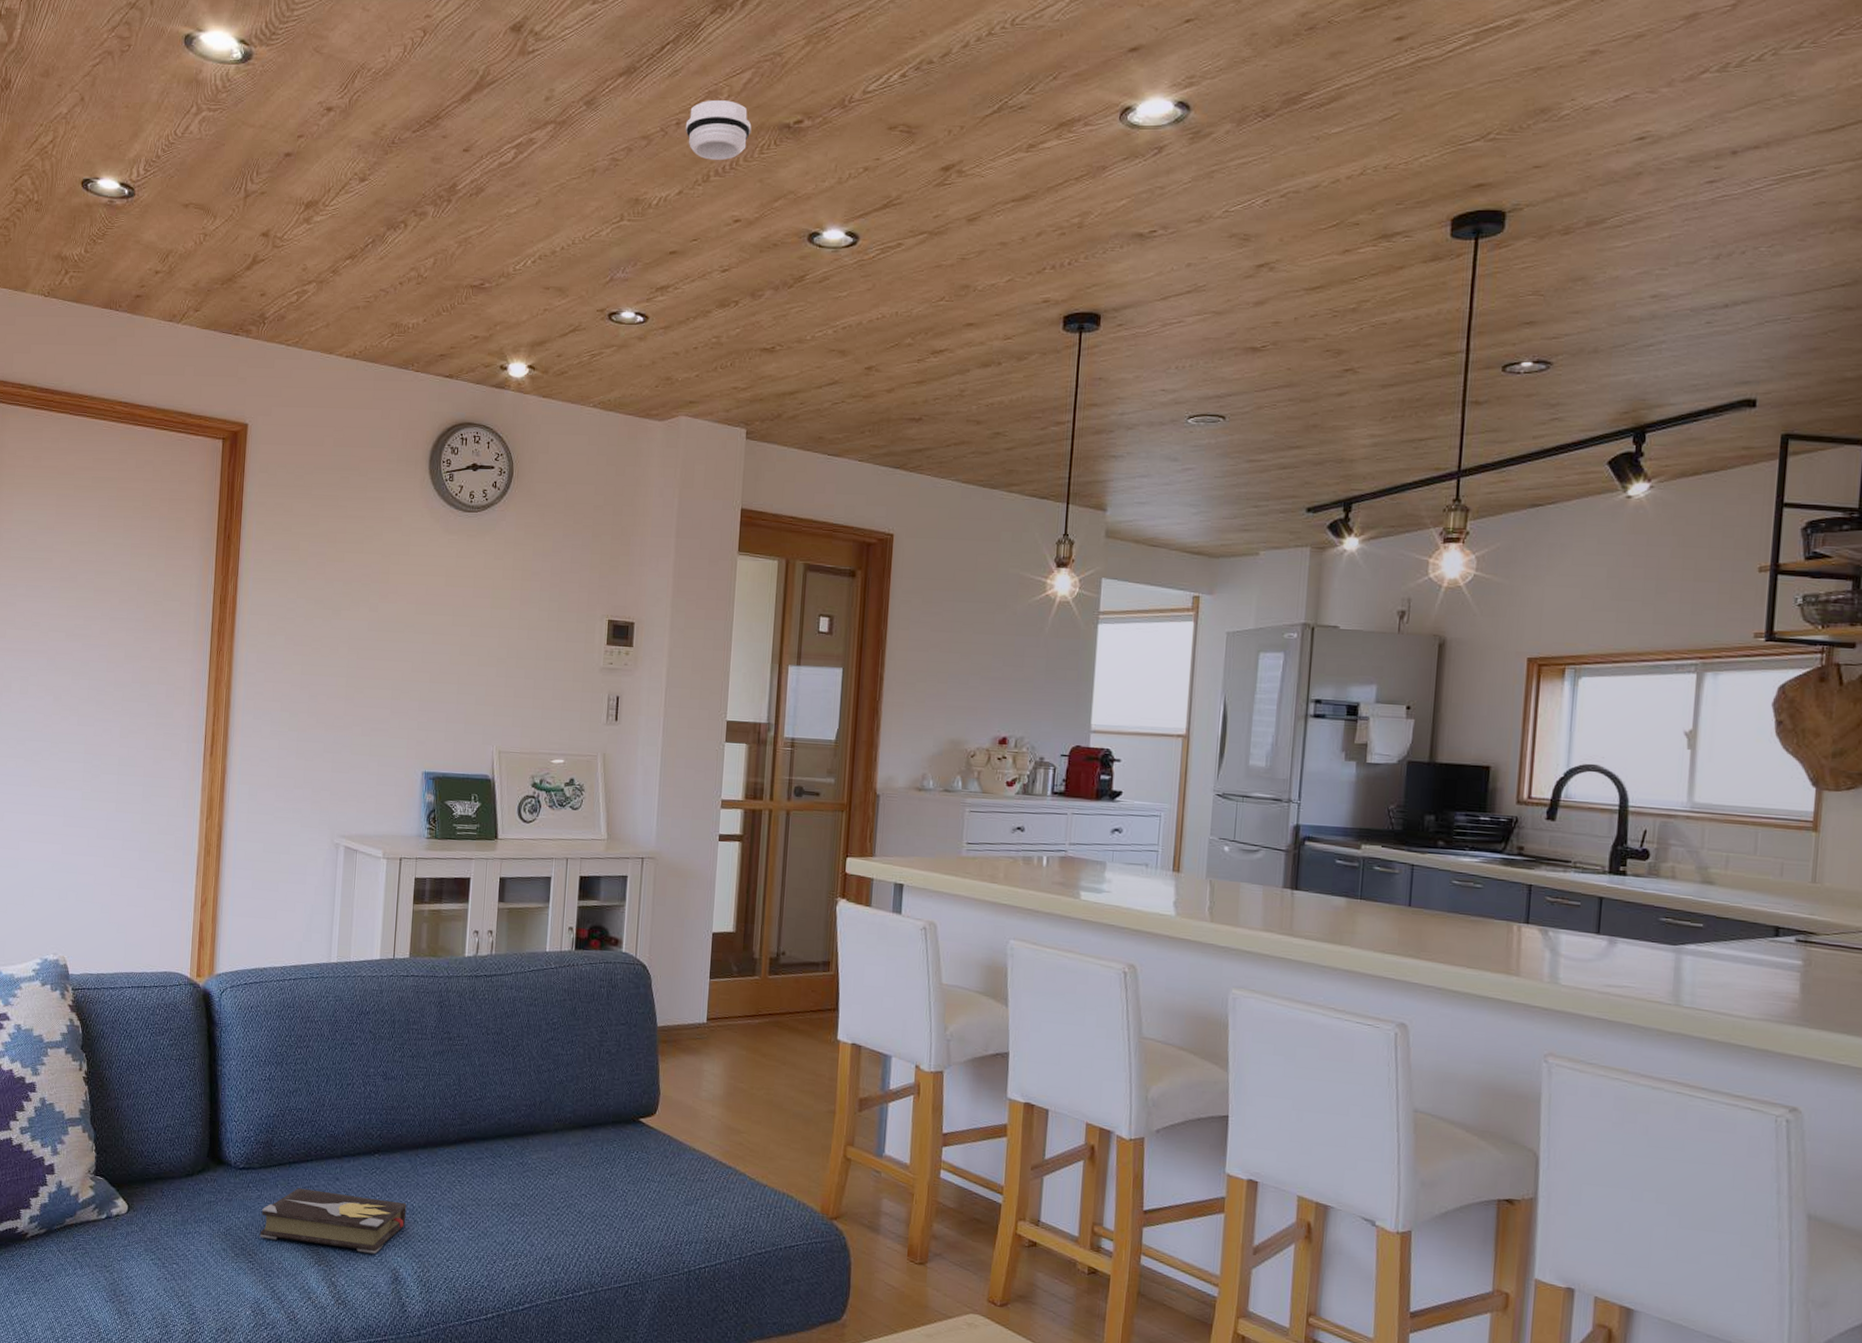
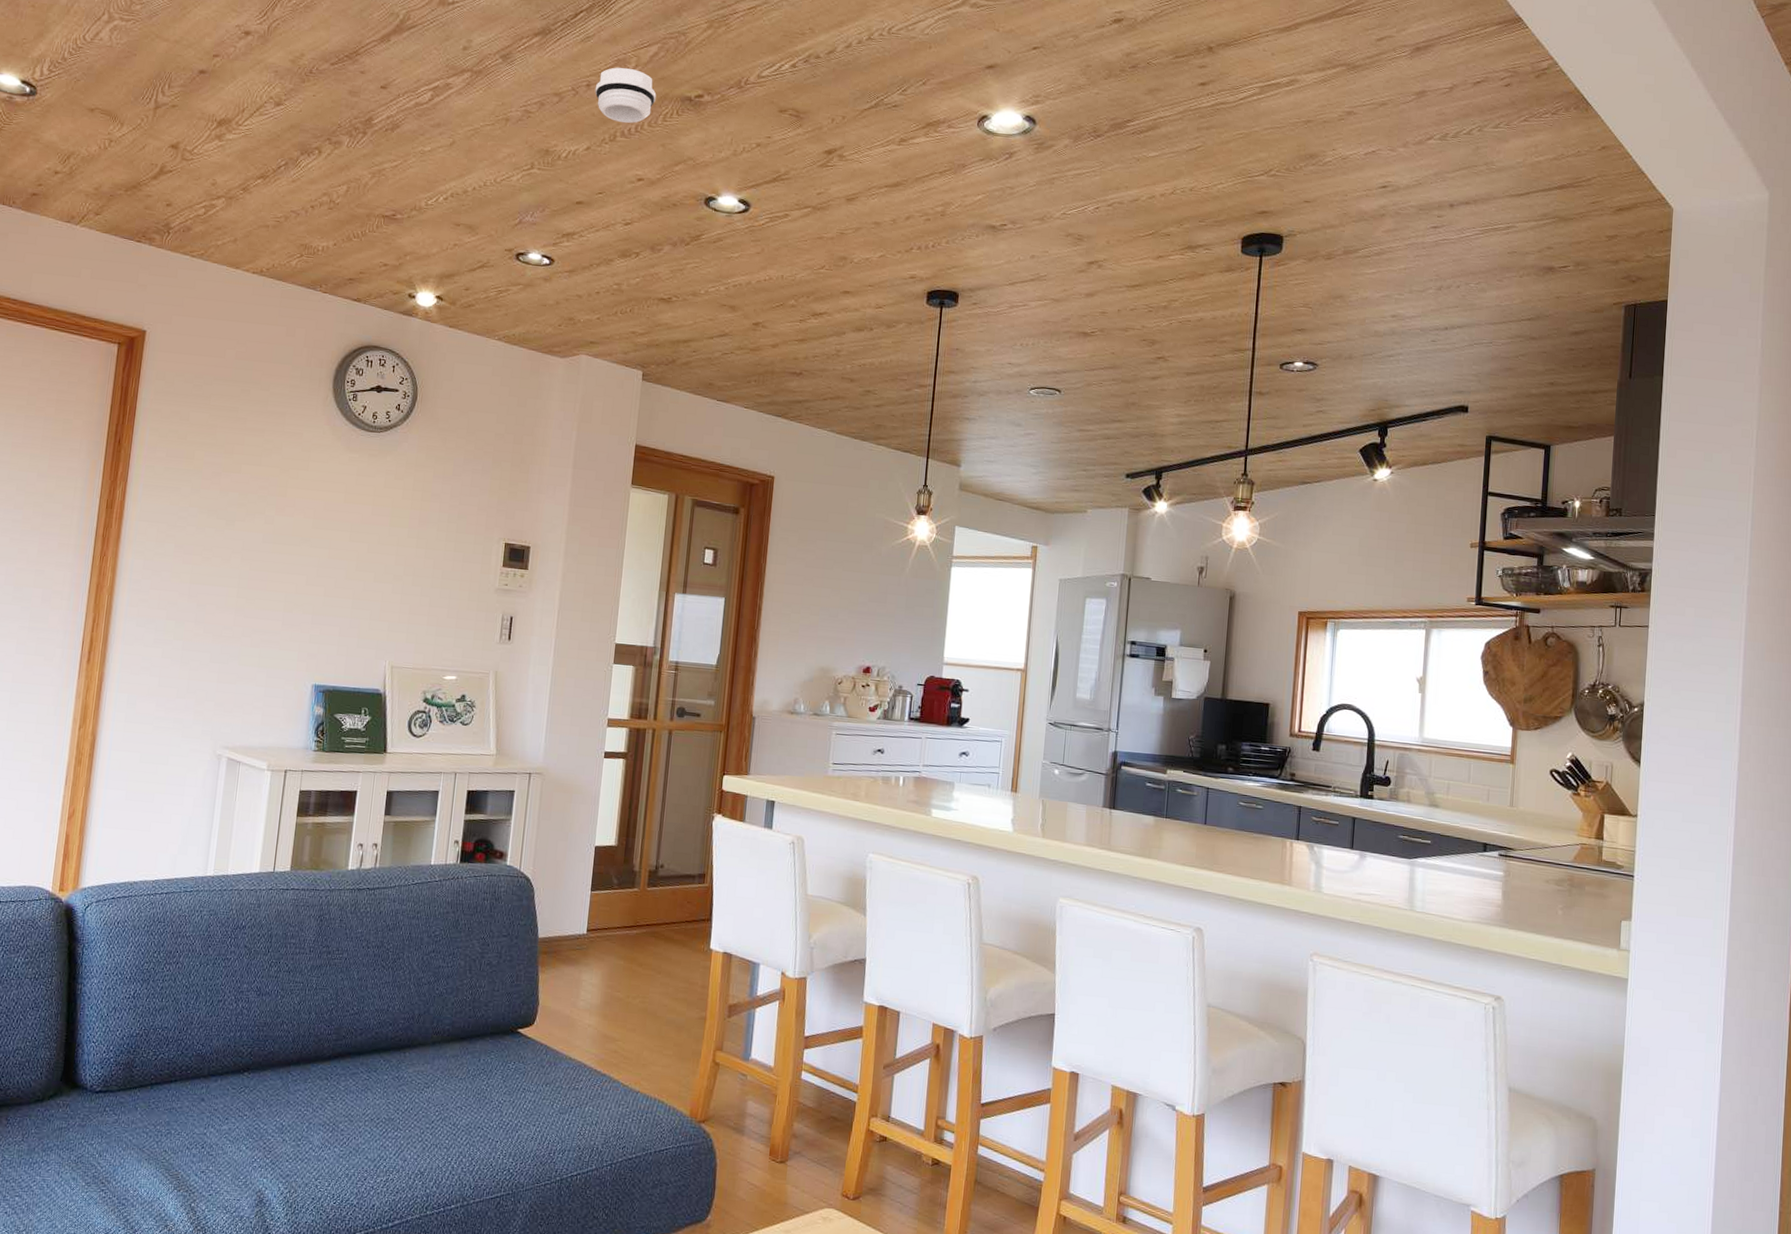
hardback book: present [259,1188,407,1255] -> none [114,1110,276,1177]

